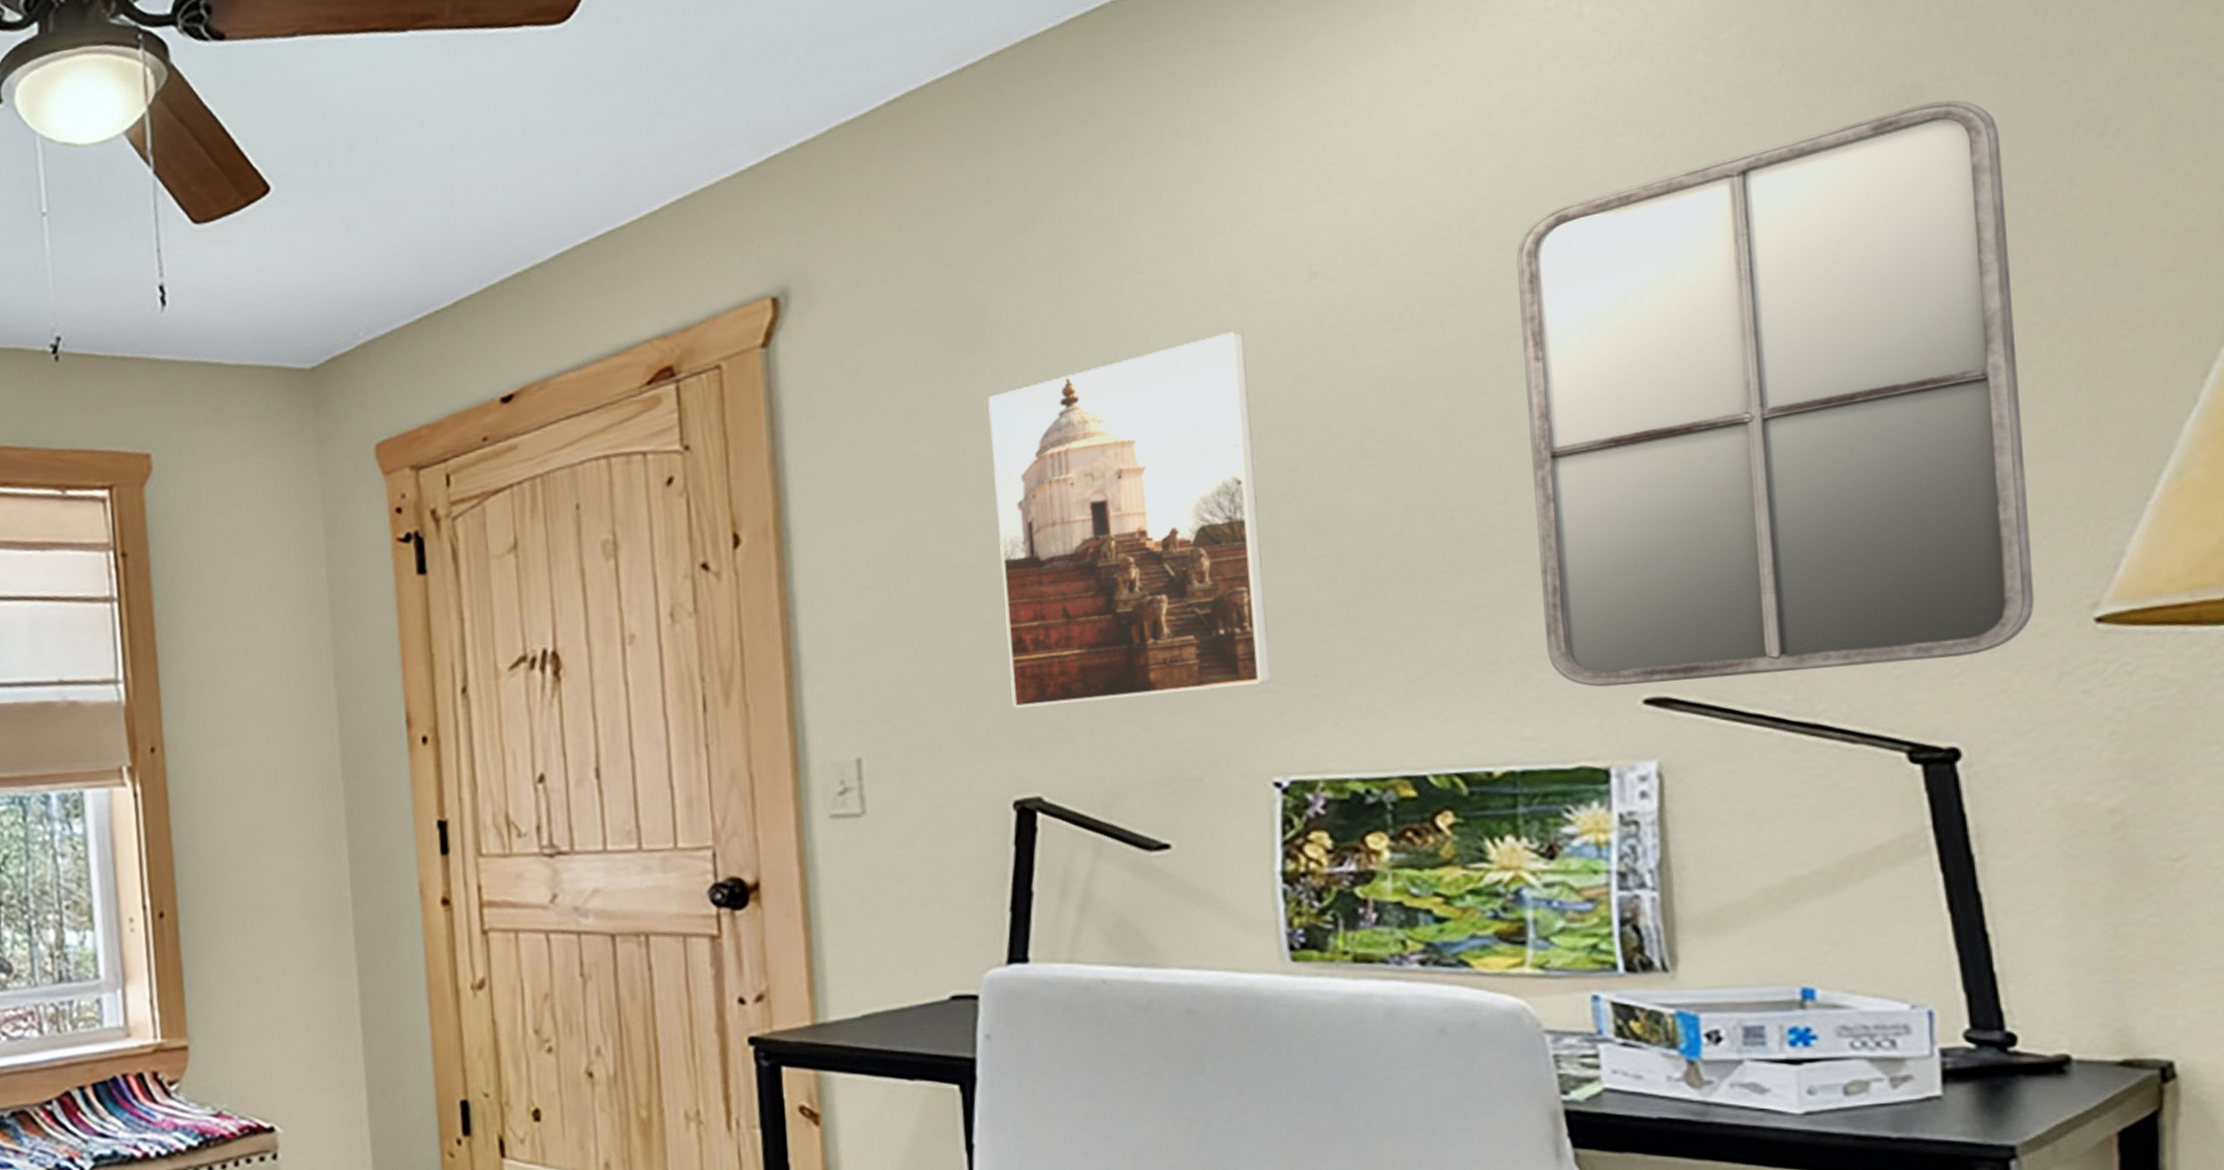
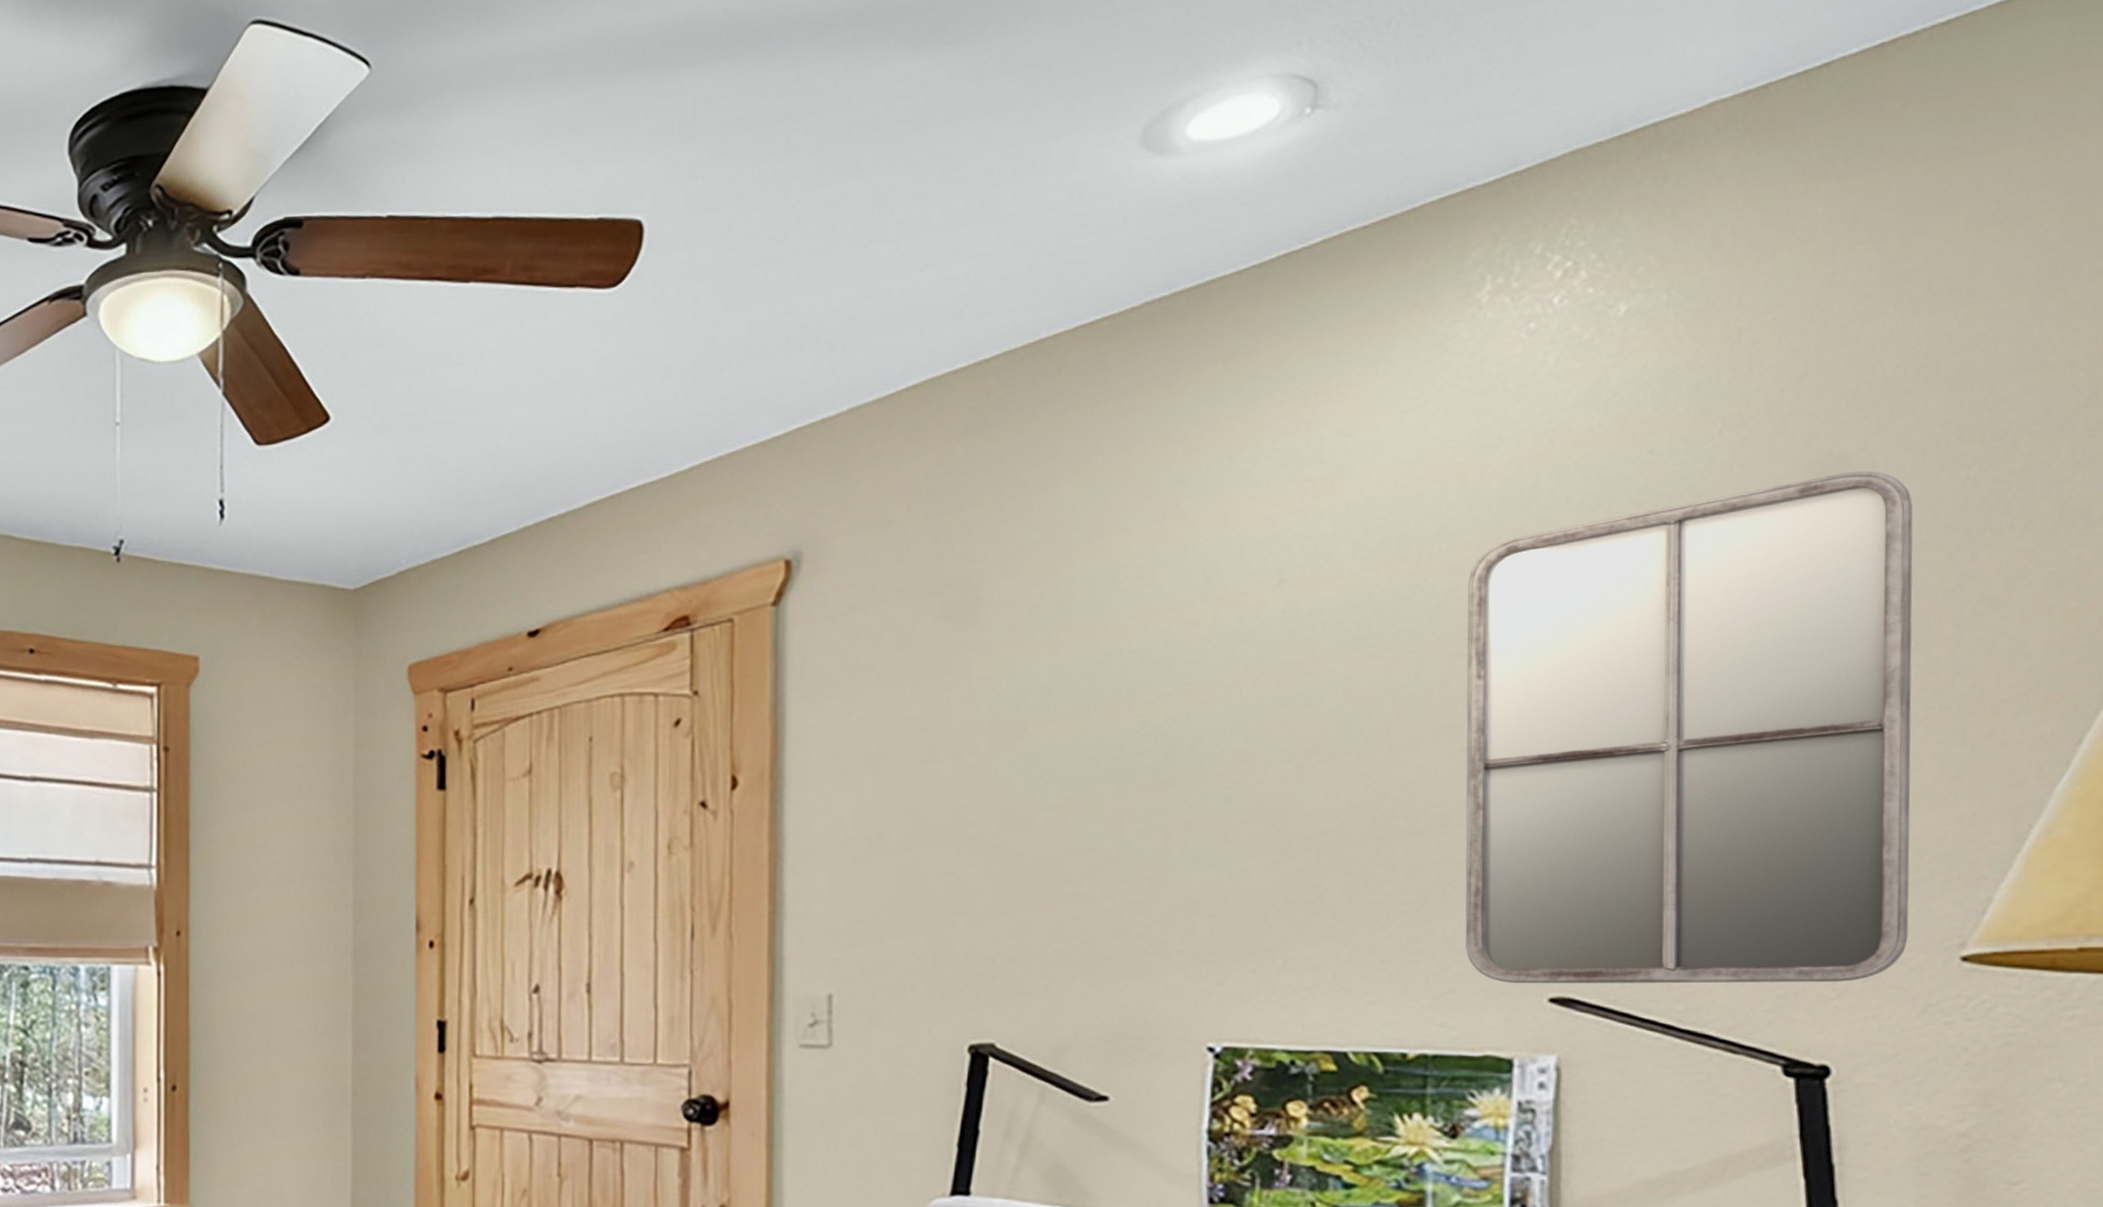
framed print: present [987,331,1271,708] -> none [974,627,1215,959]

